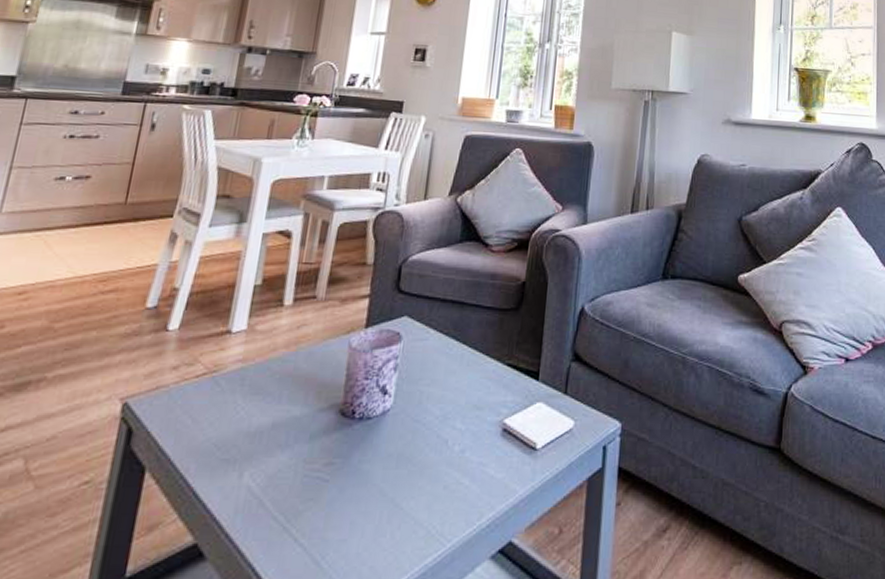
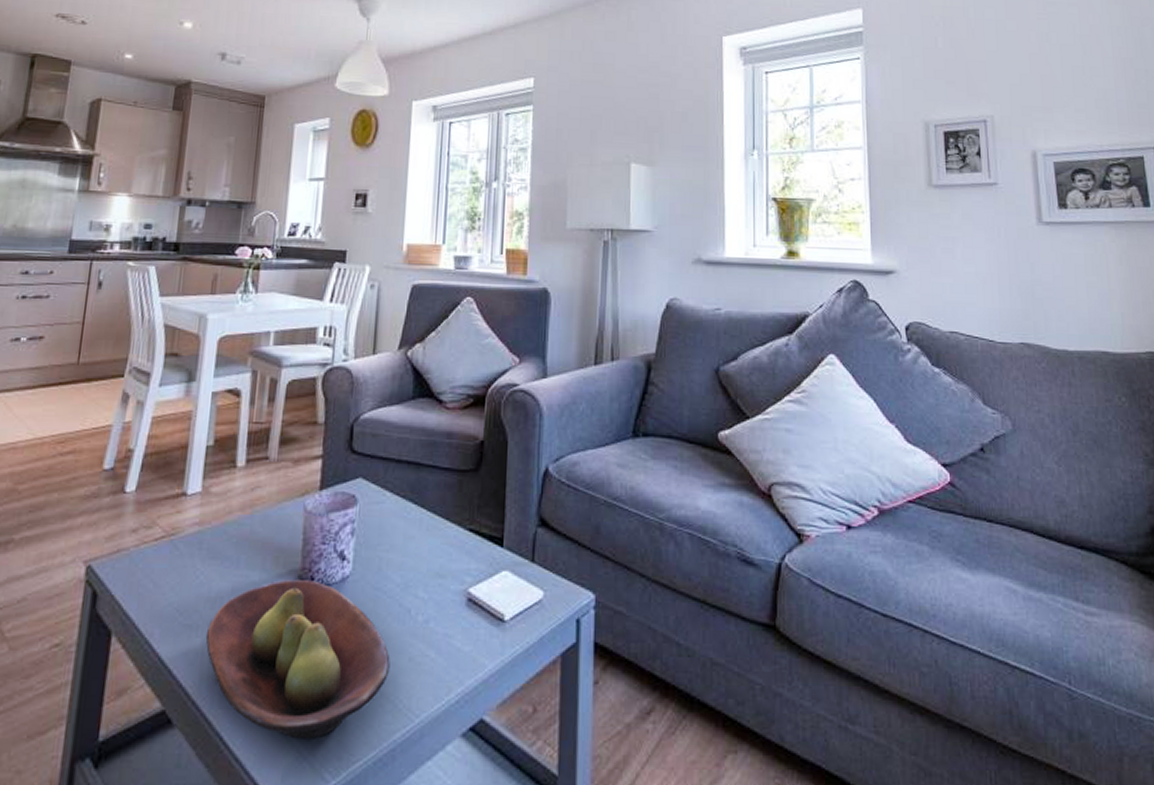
fruit bowl: none [242,414,426,567] -> present [205,580,391,739]

